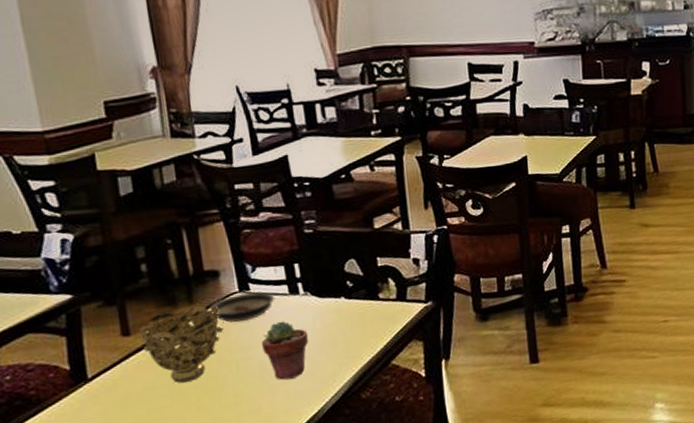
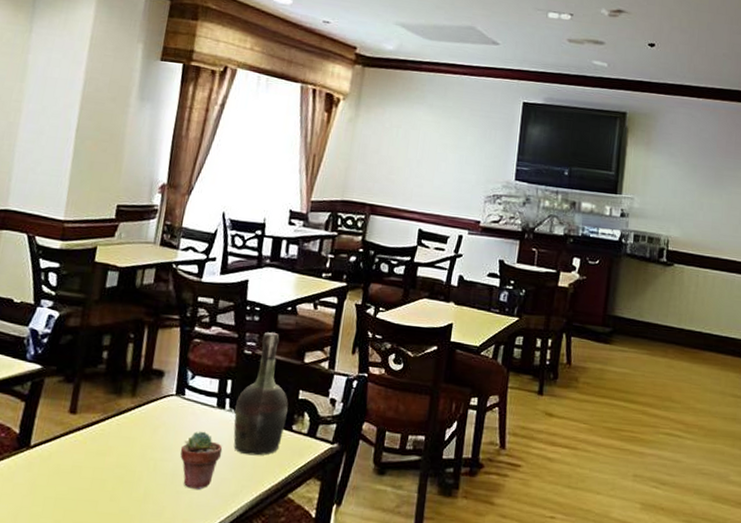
decorative bowl: present [138,304,224,383] -> none [82,398,154,470]
saucer: present [208,292,275,323] -> none [146,397,204,424]
cognac bottle: none [310,205,371,334] -> present [233,332,289,456]

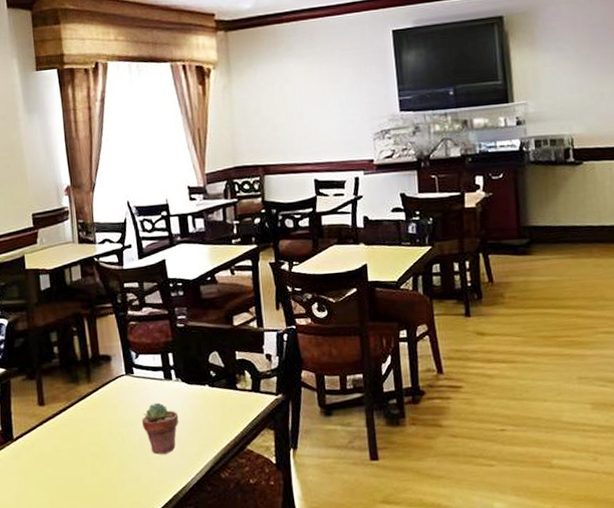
cognac bottle: present [233,332,289,456] -> none [181,303,230,418]

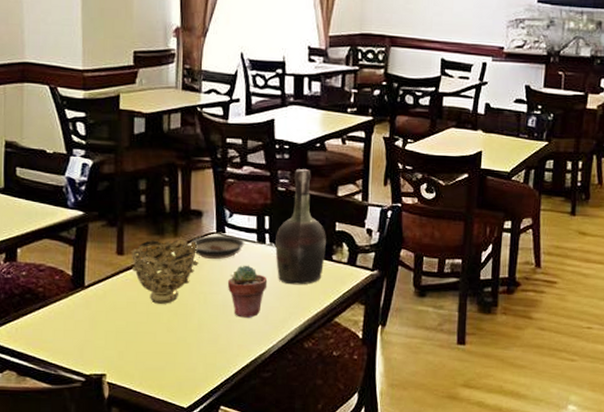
decorative bowl: none [50,383,113,449] -> present [131,238,199,304]
saucer: none [102,376,153,401] -> present [189,235,245,260]
cognac bottle: none [181,303,230,418] -> present [275,169,326,285]

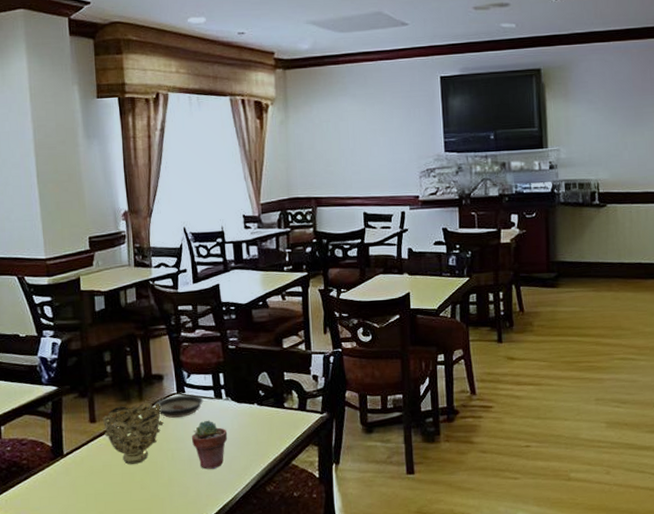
cognac bottle: present [275,169,326,285] -> none [231,326,278,434]

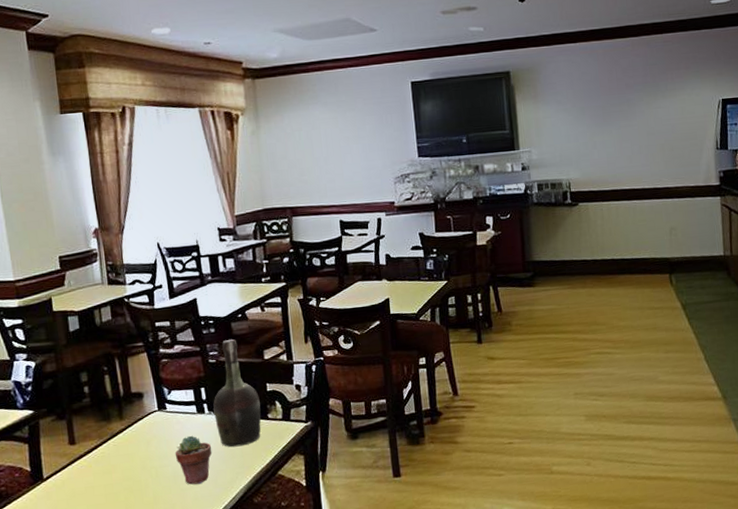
decorative bowl: present [102,401,164,464] -> none [82,420,146,485]
saucer: present [153,395,204,419] -> none [134,411,186,436]
cognac bottle: none [231,326,278,434] -> present [213,339,261,447]

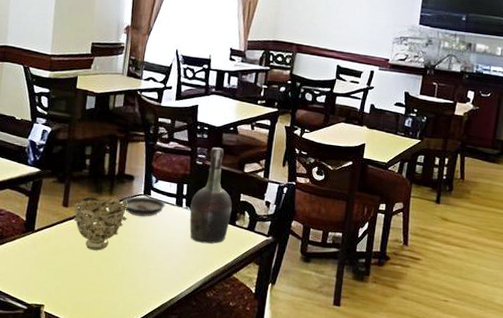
decorative bowl: none [82,420,146,485] -> present [73,196,127,251]
saucer: none [134,411,186,436] -> present [121,196,166,217]
potted succulent: present [174,435,212,485] -> none [148,223,182,268]

